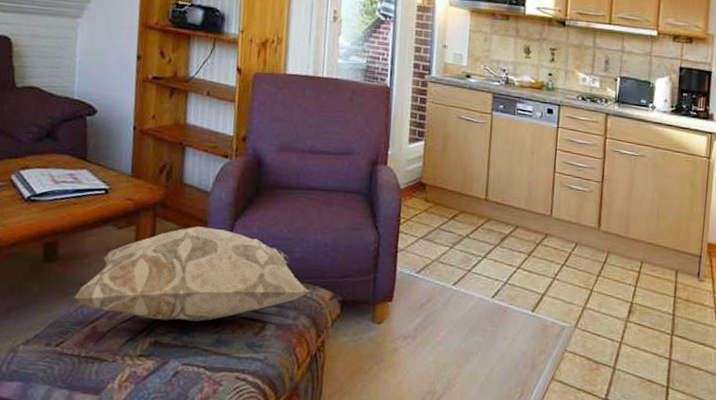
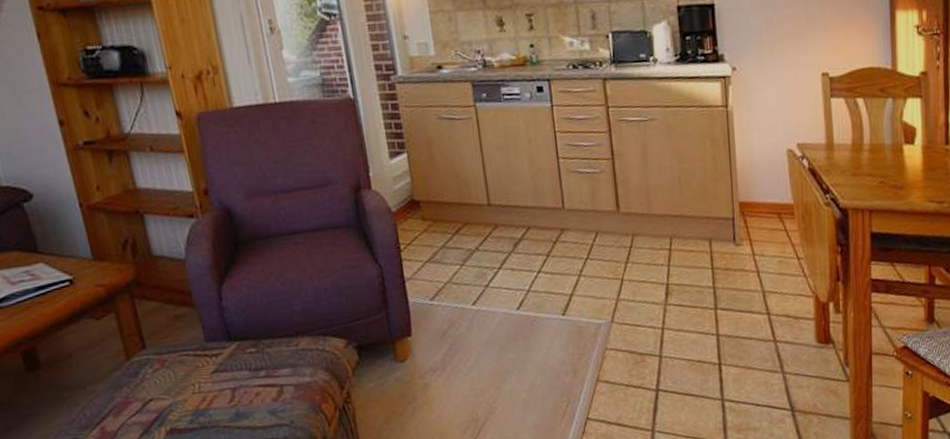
decorative pillow: present [73,226,311,322] -> none [70,297,323,410]

